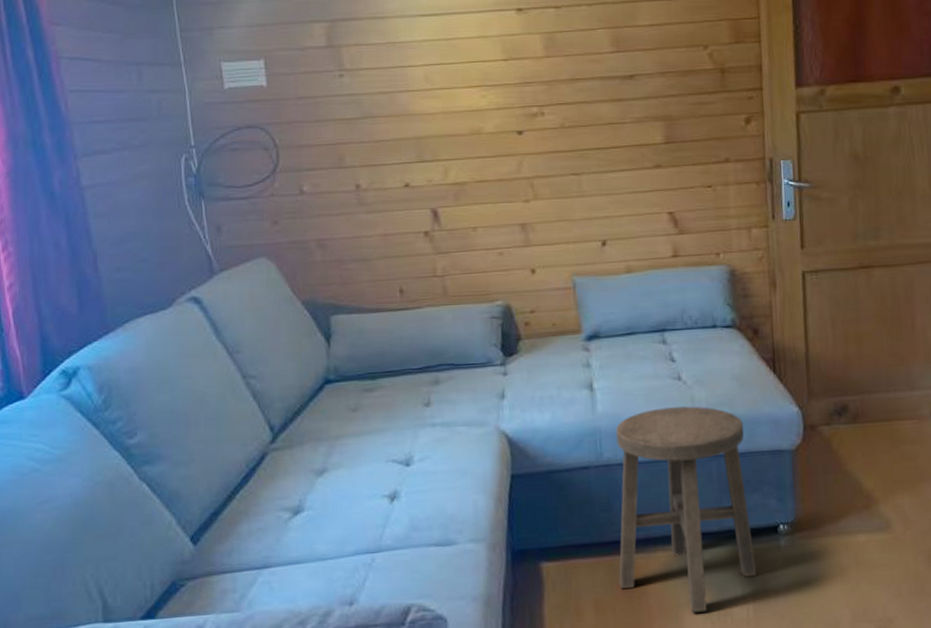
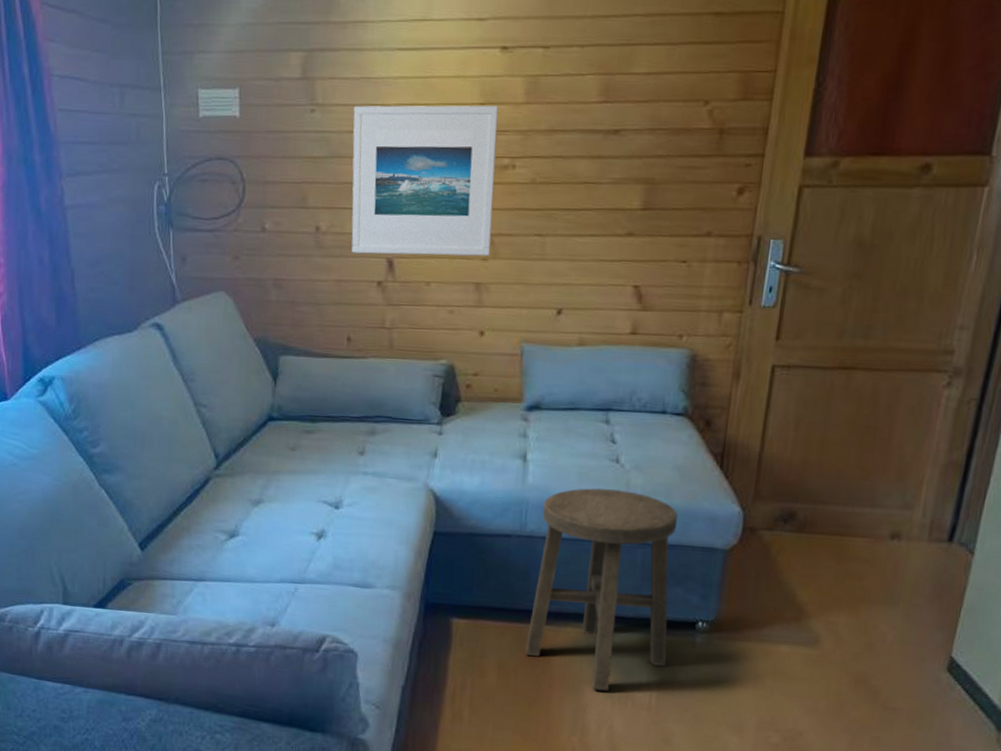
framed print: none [382,60,531,207] -> present [351,105,498,257]

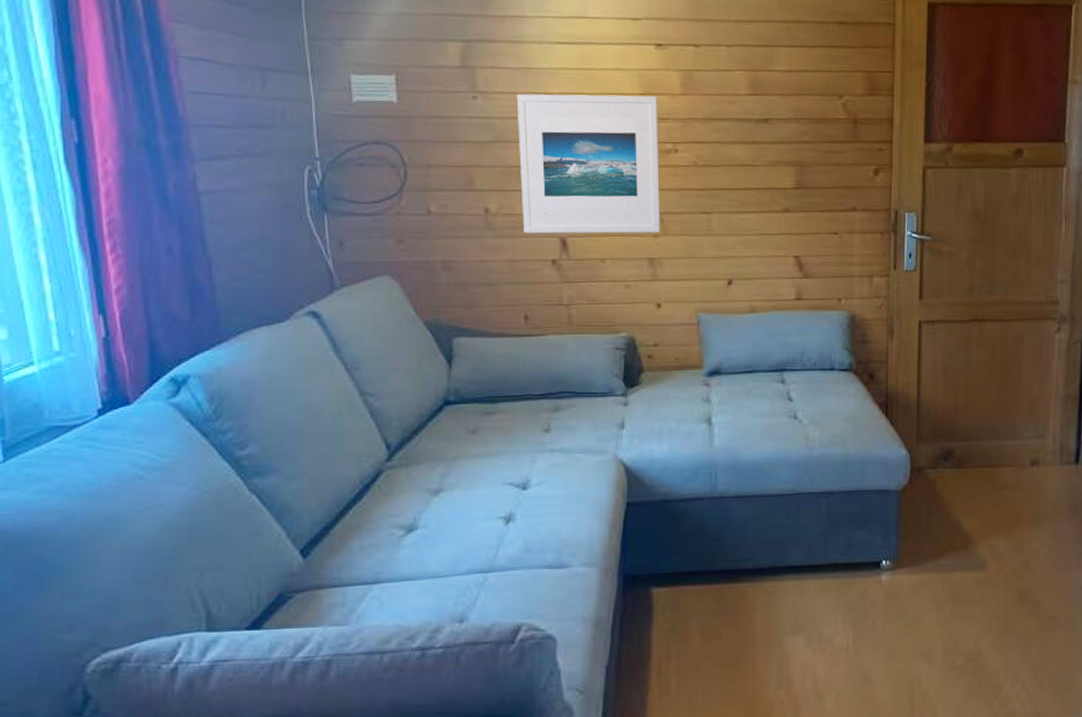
stool: present [525,488,679,691] -> none [726,444,858,641]

